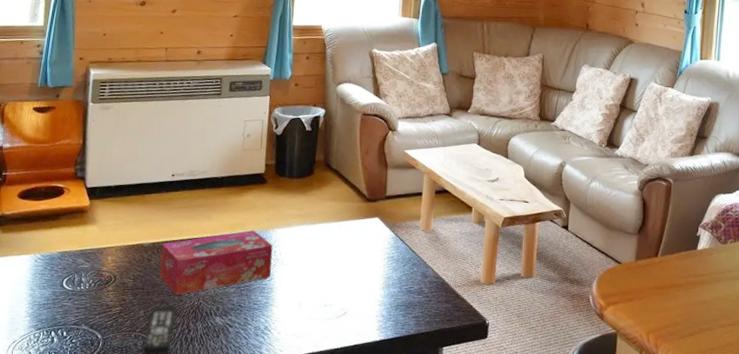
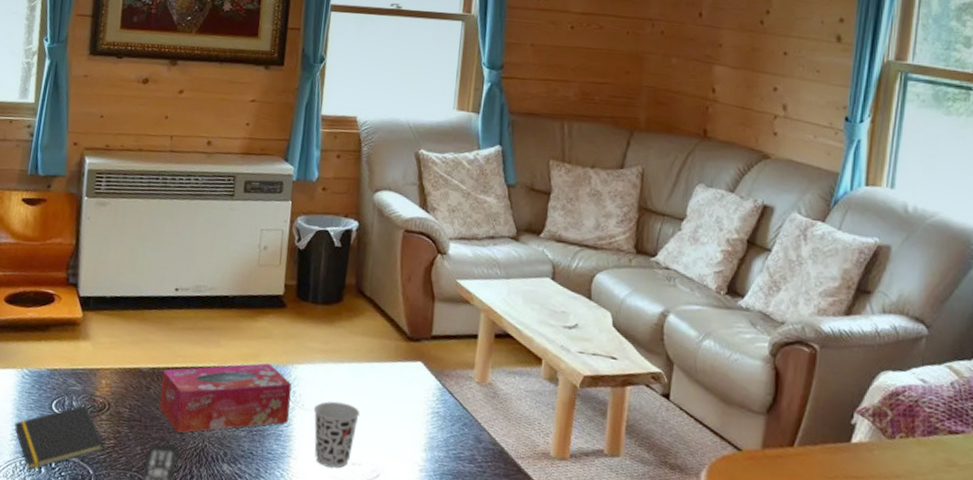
notepad: none [28,280,112,342] -> present [15,405,105,471]
cup: none [292,256,330,310] -> present [314,401,360,468]

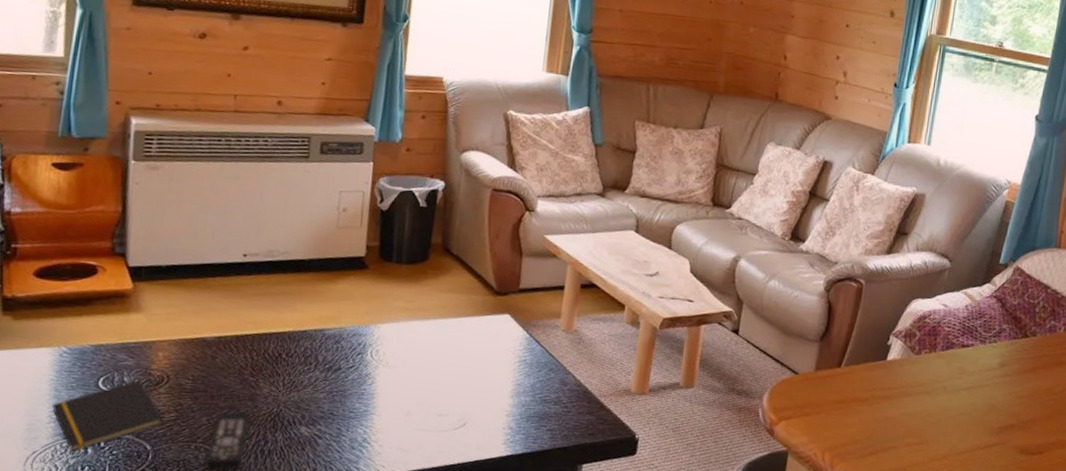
tissue box: present [159,363,292,433] -> none [227,324,375,401]
cup: present [314,401,360,468] -> none [399,357,446,421]

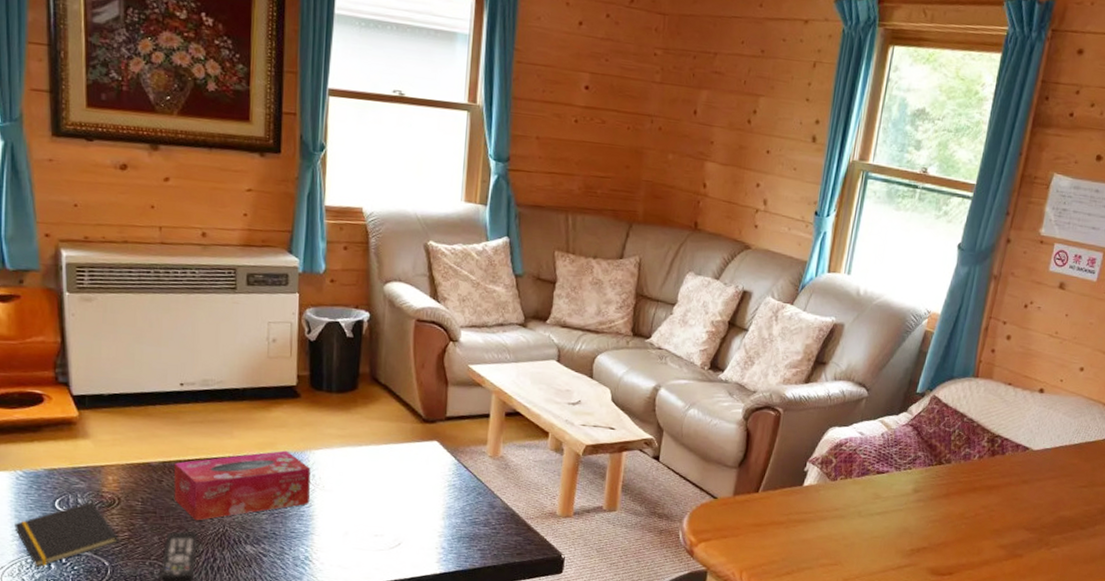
tissue box: none [227,324,375,401] -> present [174,450,311,521]

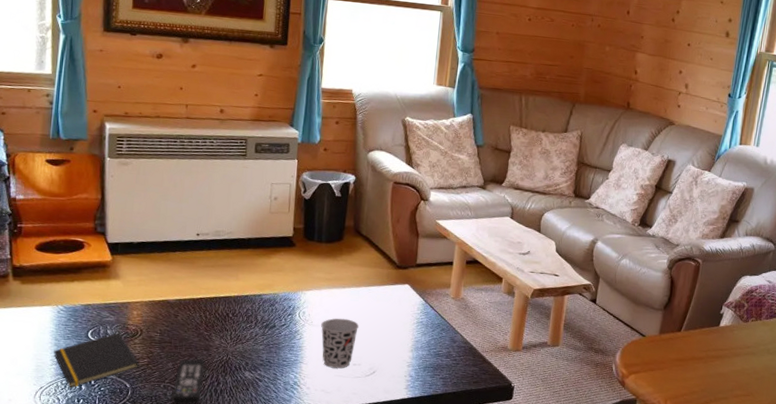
tissue box: present [174,450,311,521] -> none [186,291,302,350]
cup: none [335,481,380,540] -> present [321,318,359,369]

